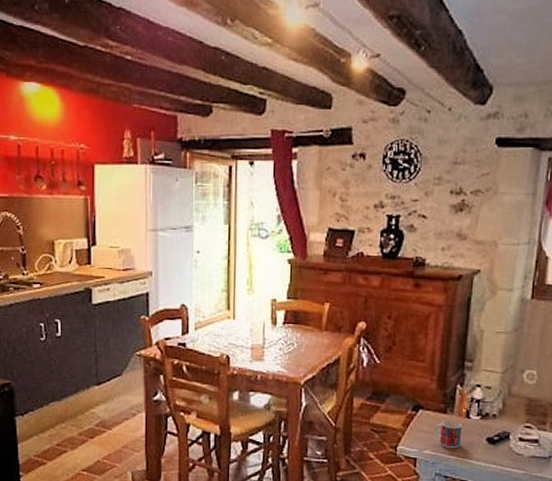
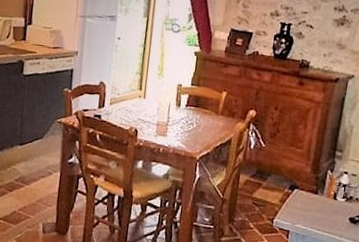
mug: present [434,420,463,449] -> none [305,200,330,225]

